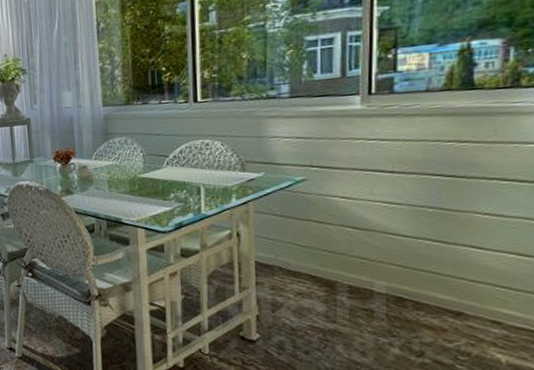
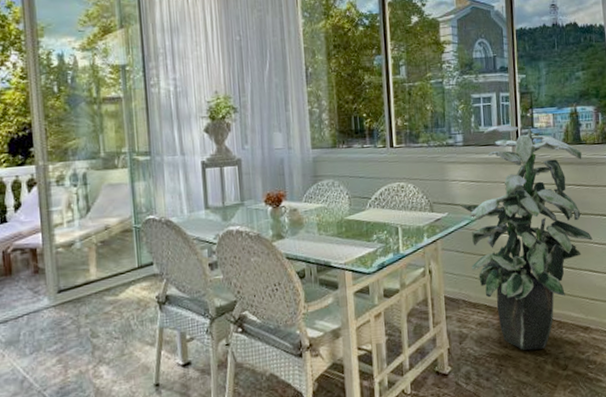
indoor plant: none [281,70,481,330] -> present [460,124,593,351]

